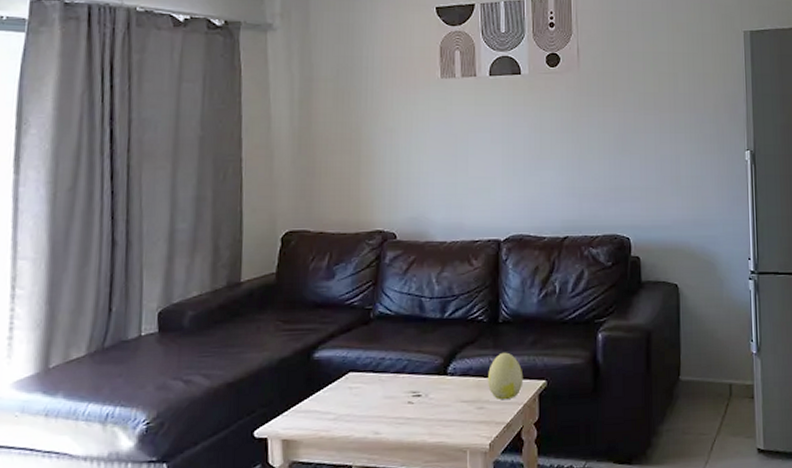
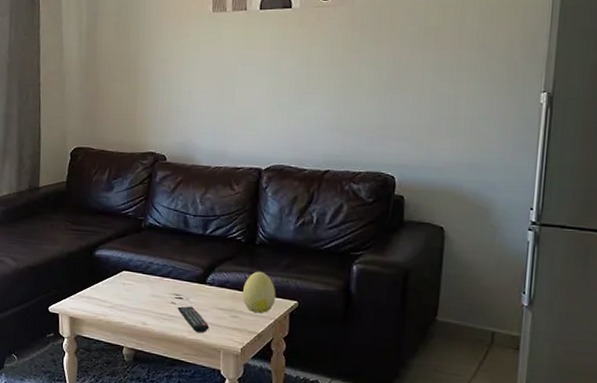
remote control: none [415,403,453,434] -> present [177,306,210,333]

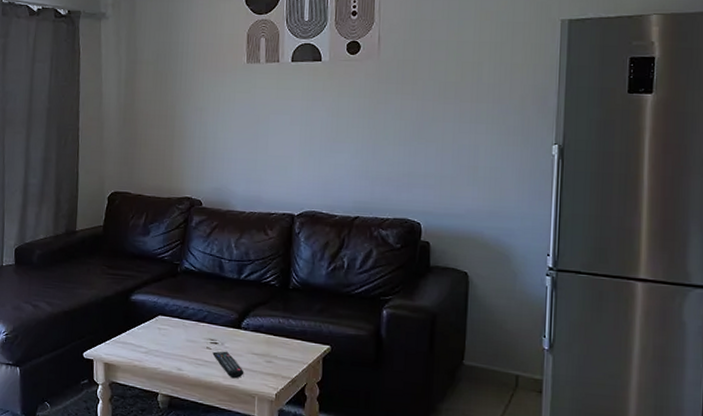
decorative egg: present [243,271,276,313] -> none [277,315,310,358]

